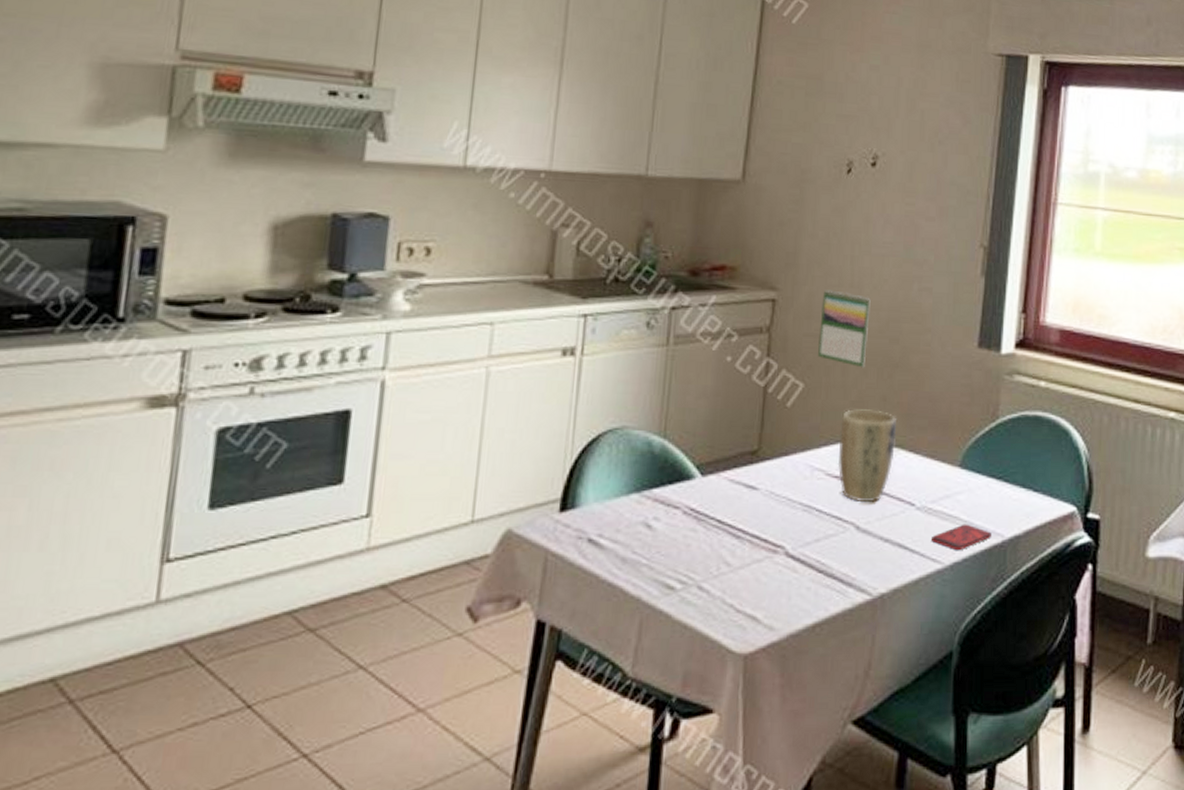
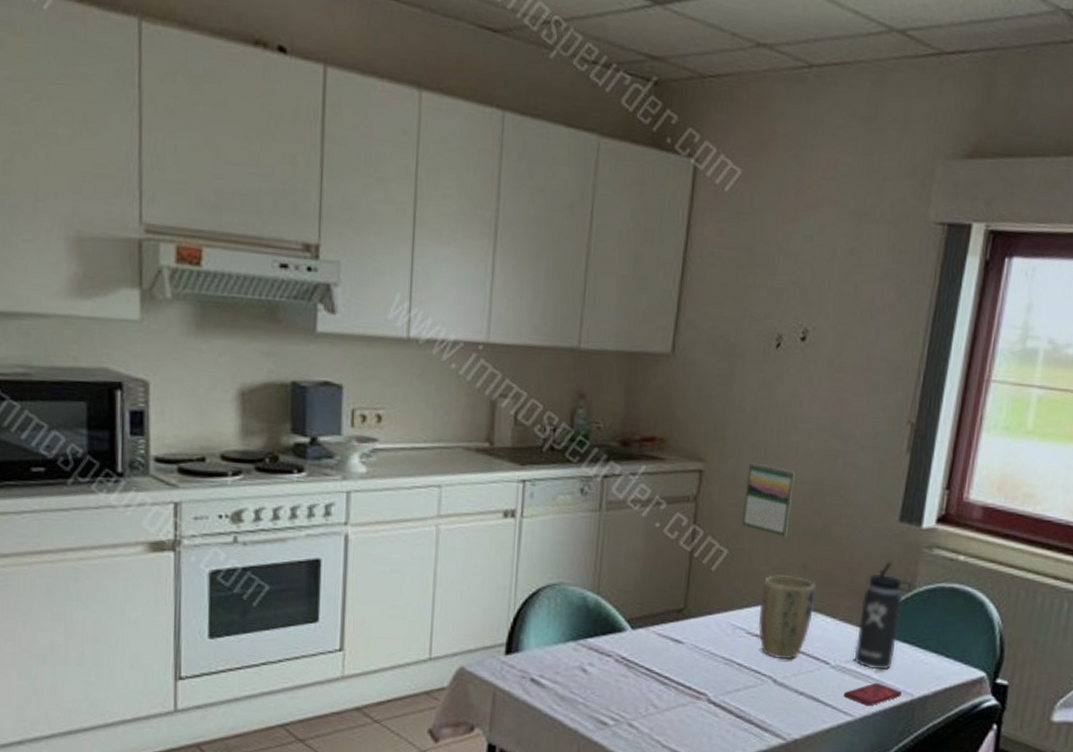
thermos bottle: none [940,390,996,509] -> present [853,561,913,670]

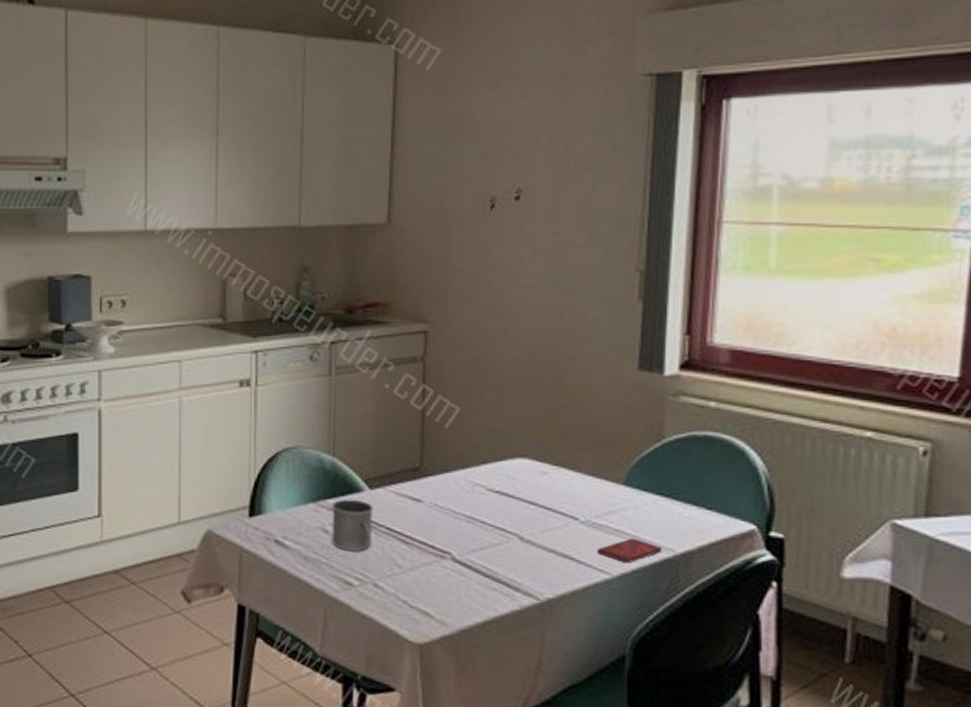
mug: none [590,638,634,691] -> present [332,499,374,551]
calendar: present [742,462,795,537] -> none [472,320,522,392]
plant pot: present [758,575,815,659] -> none [497,430,556,515]
thermos bottle: present [853,561,913,670] -> none [604,411,661,525]

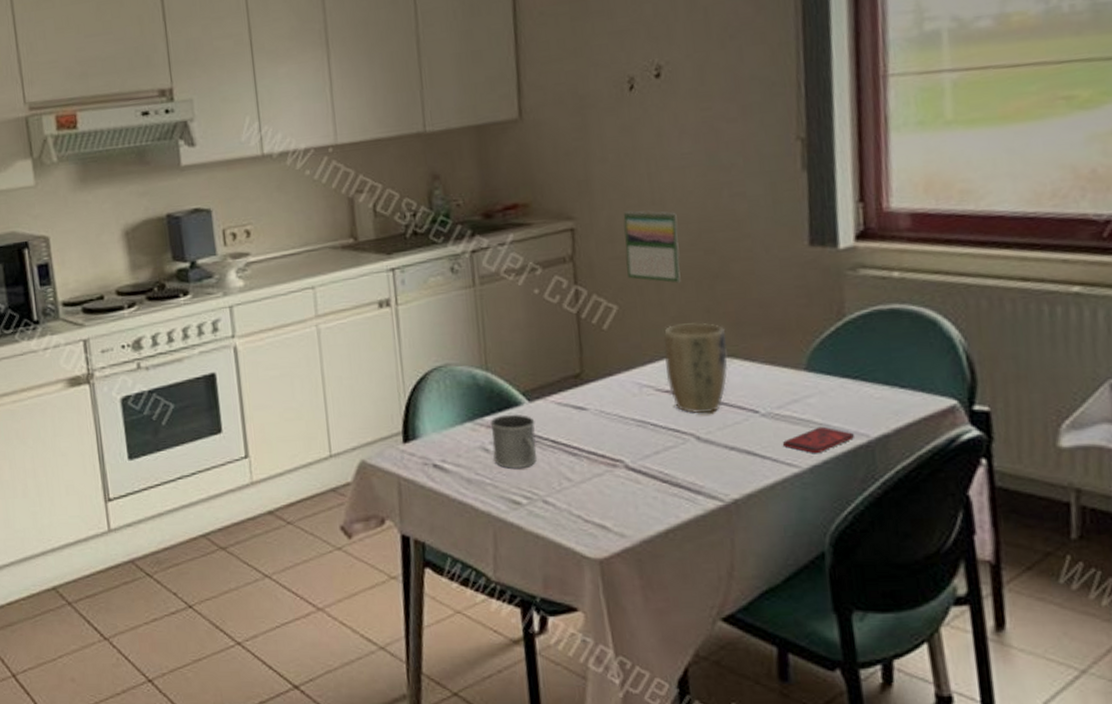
calendar: none [472,320,522,392] -> present [623,210,681,283]
plant pot: none [497,430,556,515] -> present [663,322,728,414]

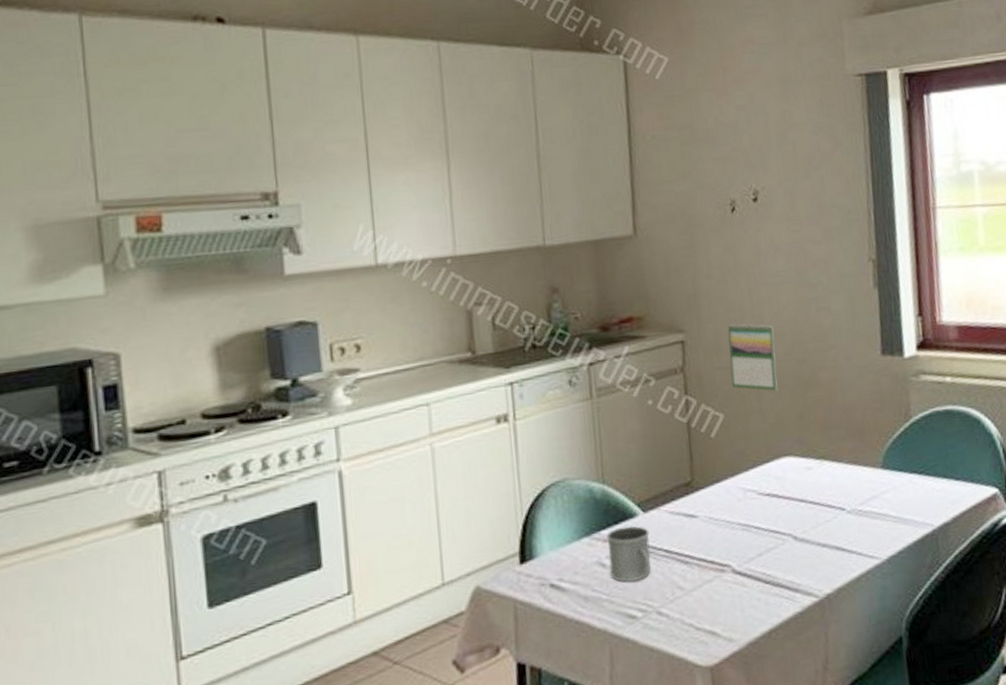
plant pot: present [663,322,728,414] -> none [763,427,819,515]
smartphone: present [782,426,855,454] -> none [865,519,923,545]

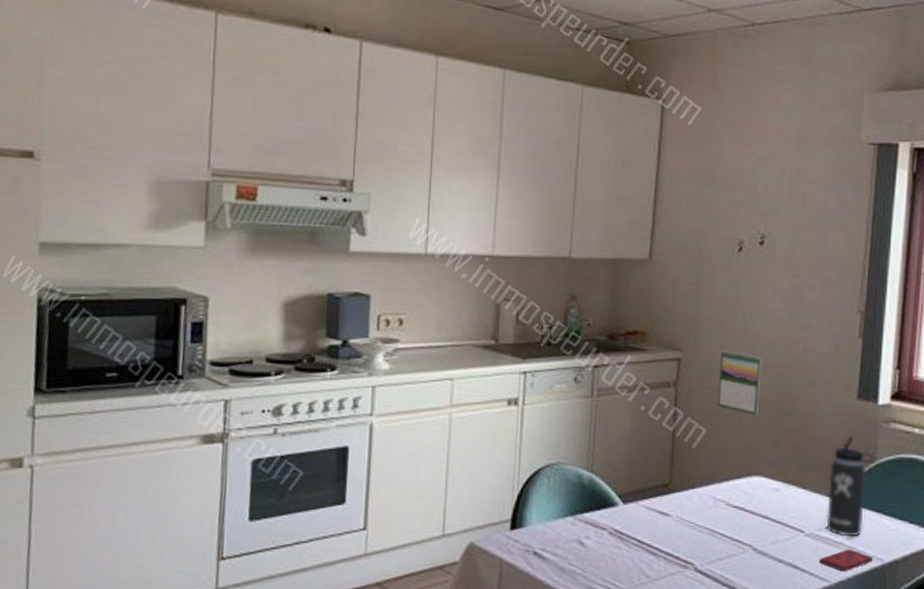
mug: present [606,525,651,582] -> none [587,513,626,562]
thermos bottle: none [863,395,909,507] -> present [826,435,875,537]
smartphone: none [865,519,923,545] -> present [818,549,874,572]

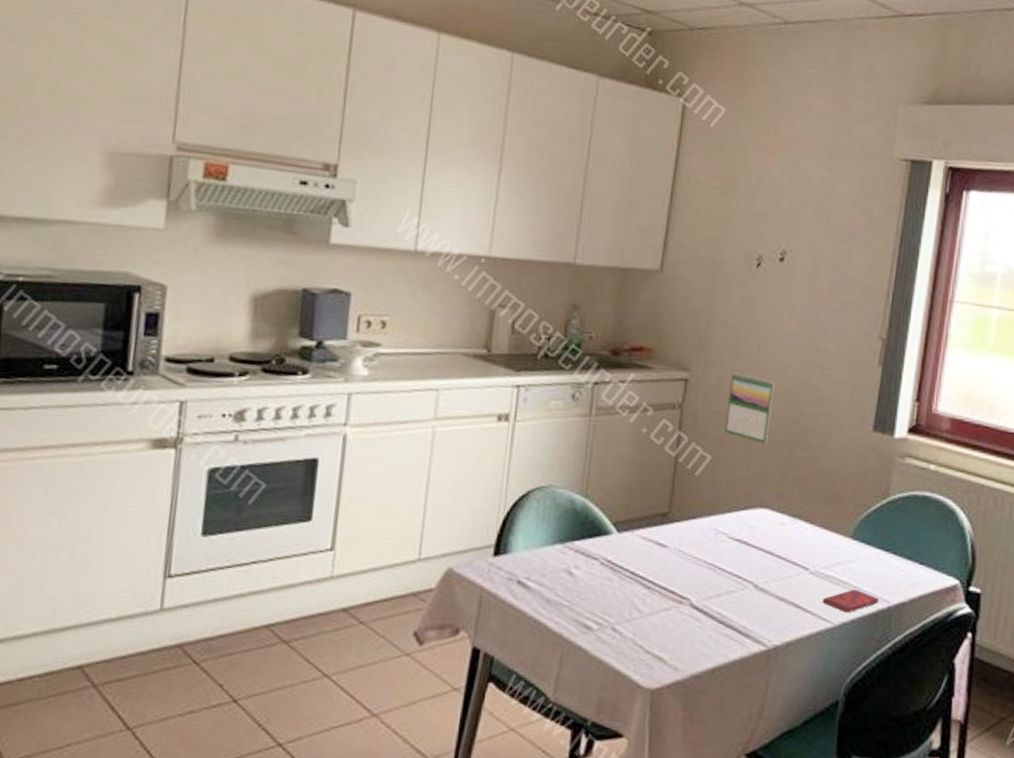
thermos bottle: present [826,435,875,537] -> none [832,469,887,577]

